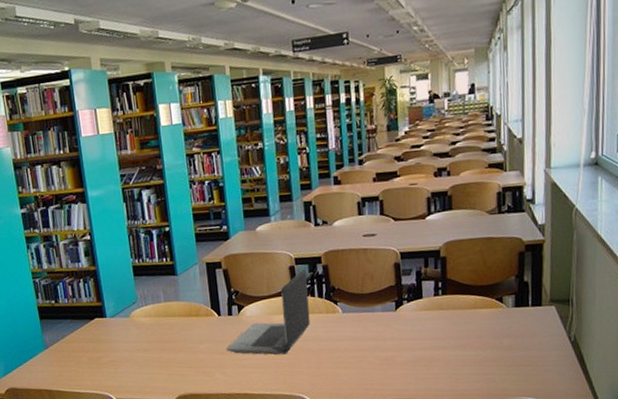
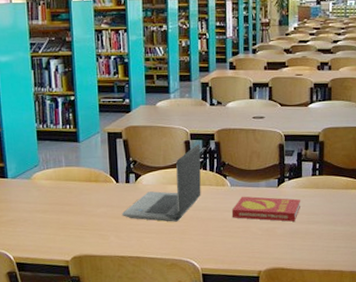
book: none [346,322,423,349] -> present [232,196,301,222]

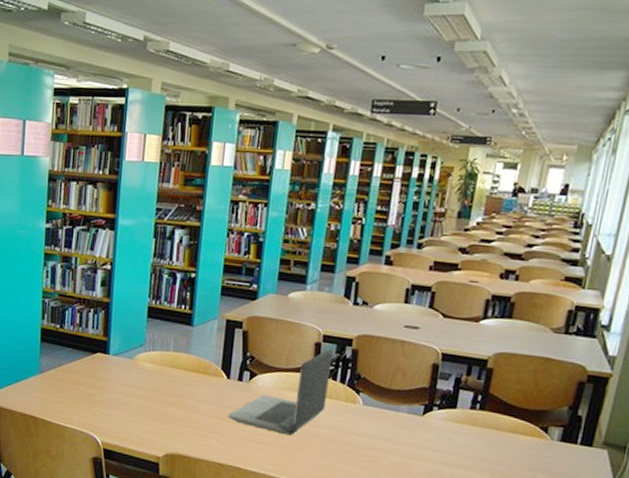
book: present [232,196,301,222] -> none [359,419,451,461]

